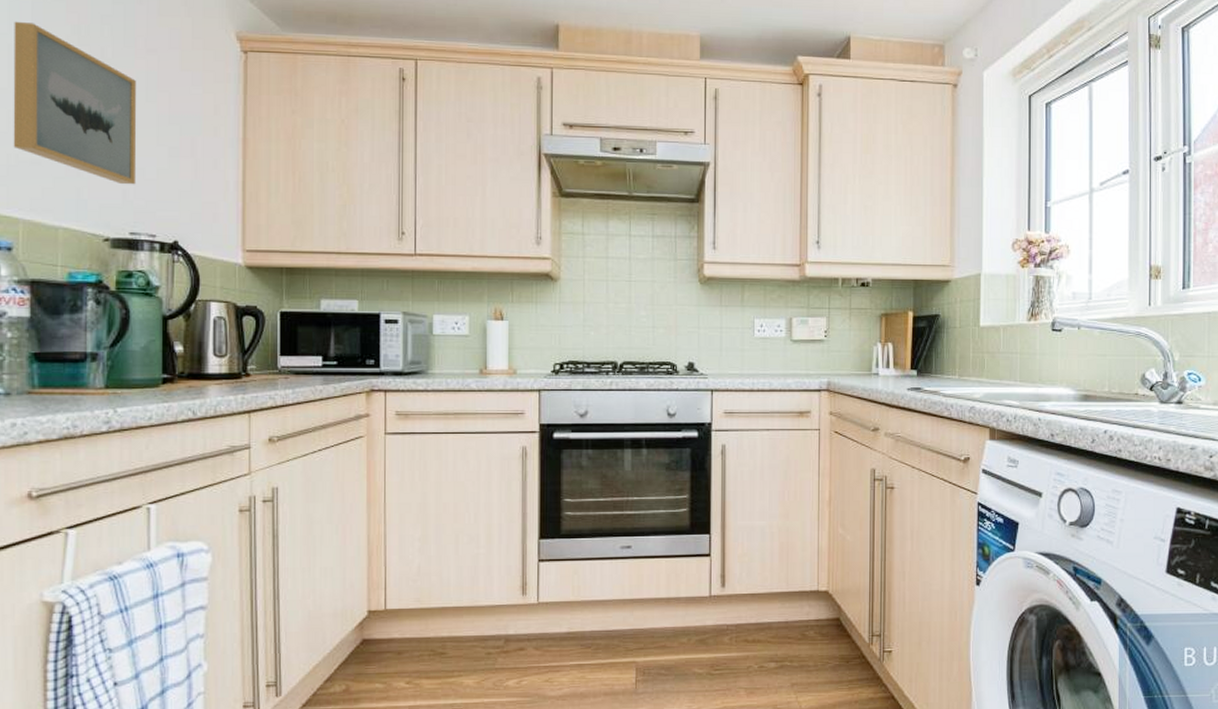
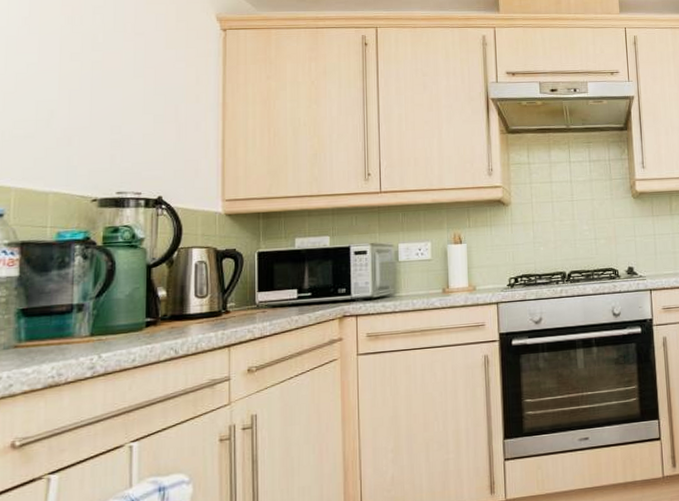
wall art: present [13,21,137,185] -> none [8,16,124,151]

